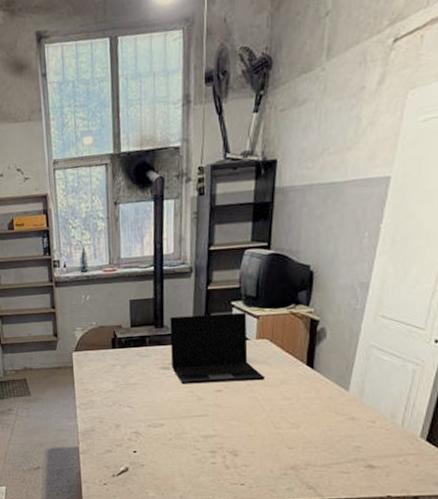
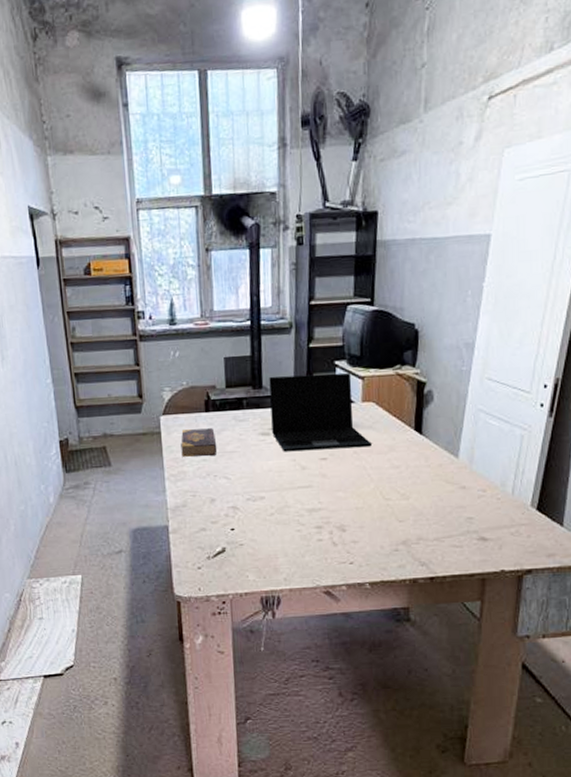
book: none [90,363,123,388] -> present [181,428,218,457]

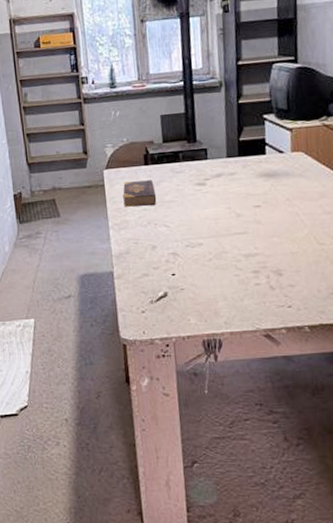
laptop: present [269,372,372,452] -> none [202,125,303,201]

